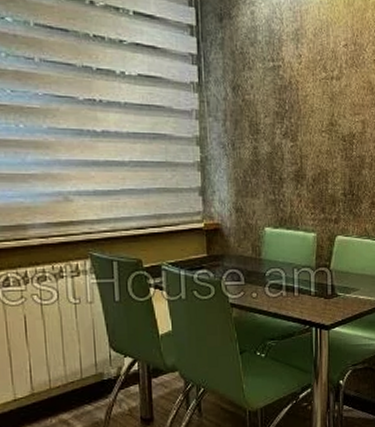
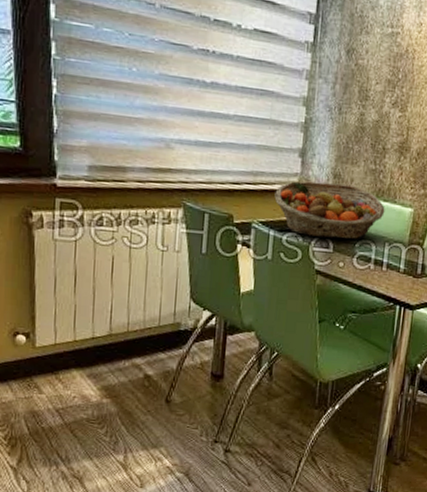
fruit basket: none [180,217,290,272] -> present [274,180,385,240]

